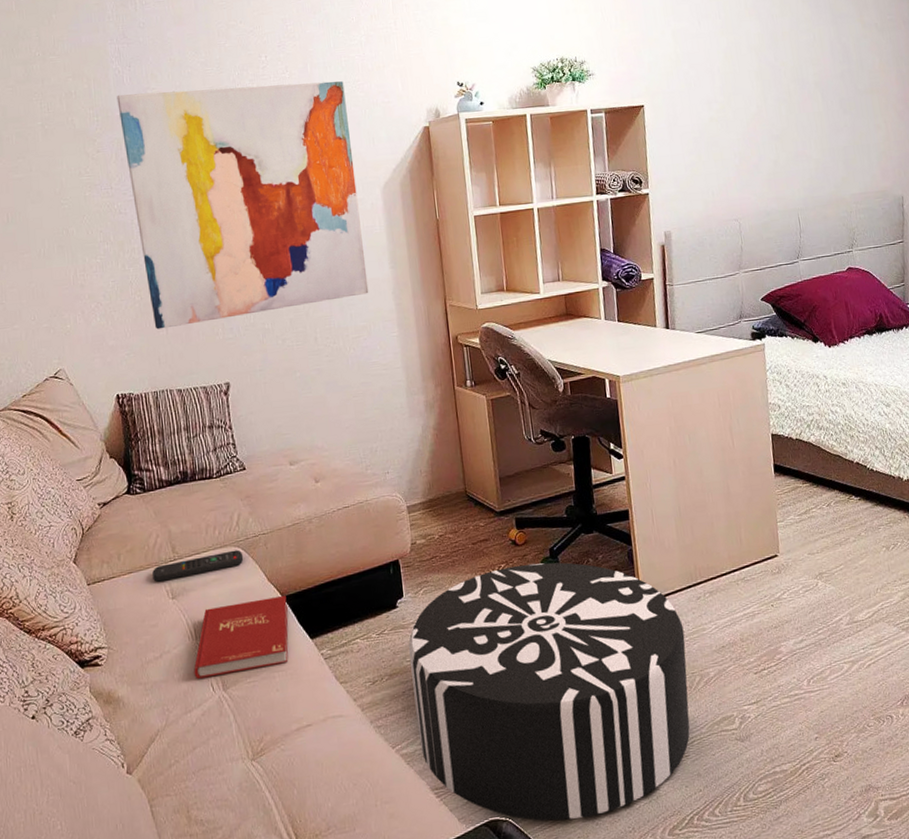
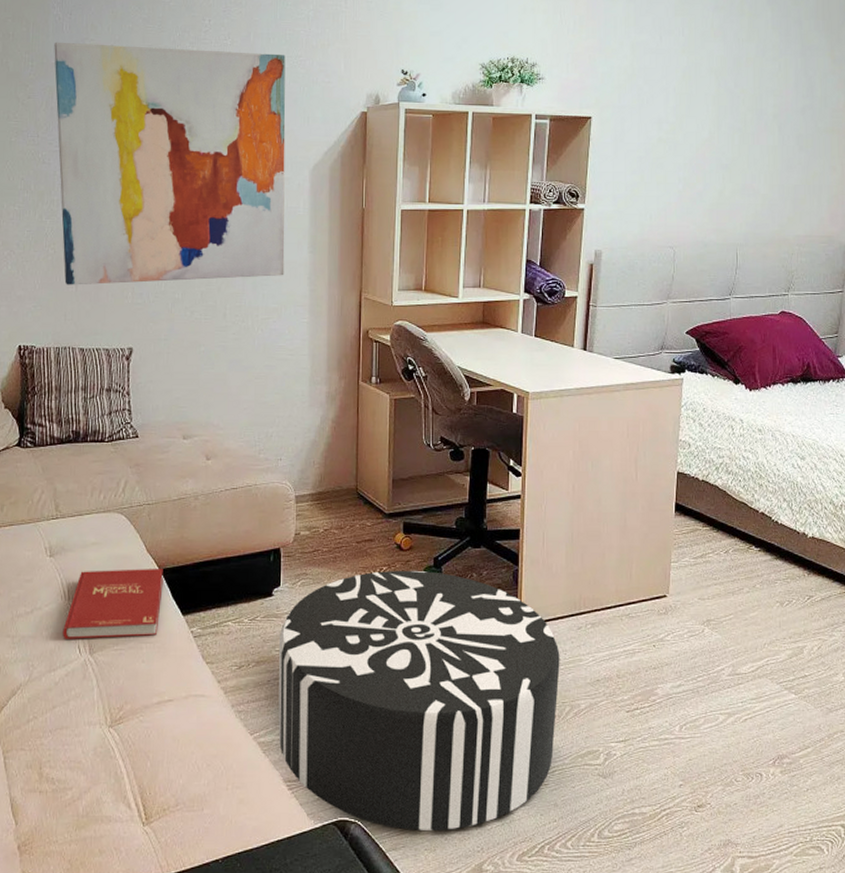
remote control: present [152,550,244,582] -> none [33,516,126,538]

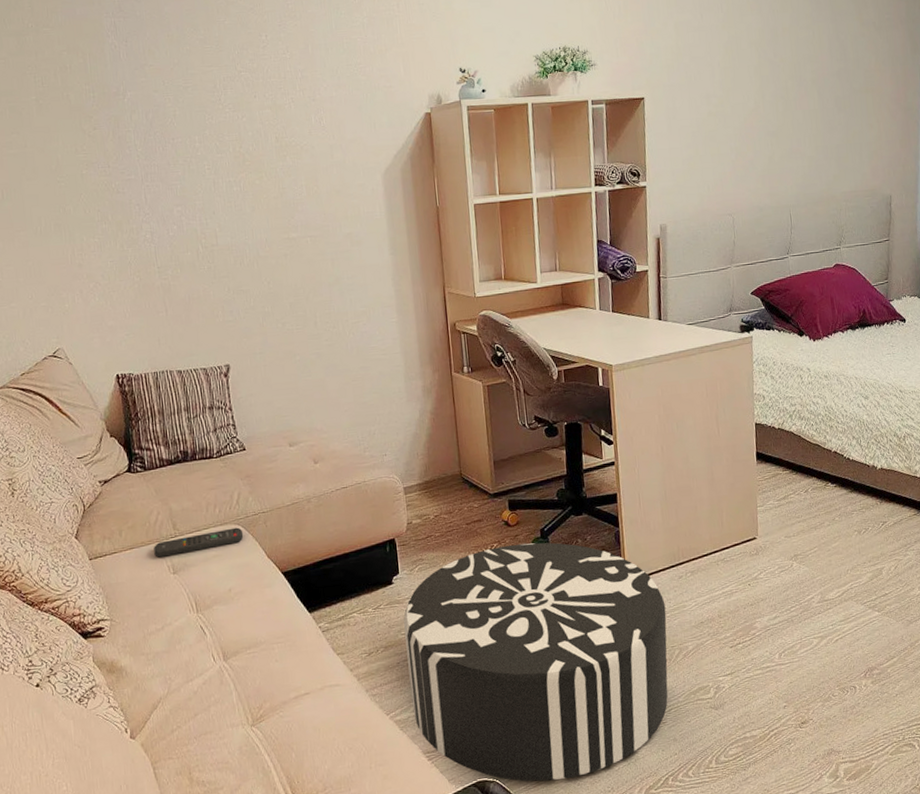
remote control: none [33,516,126,538] -> present [154,527,244,558]
wall art: present [54,42,286,285] -> none [113,63,369,311]
book: present [63,568,163,639] -> none [195,571,287,650]

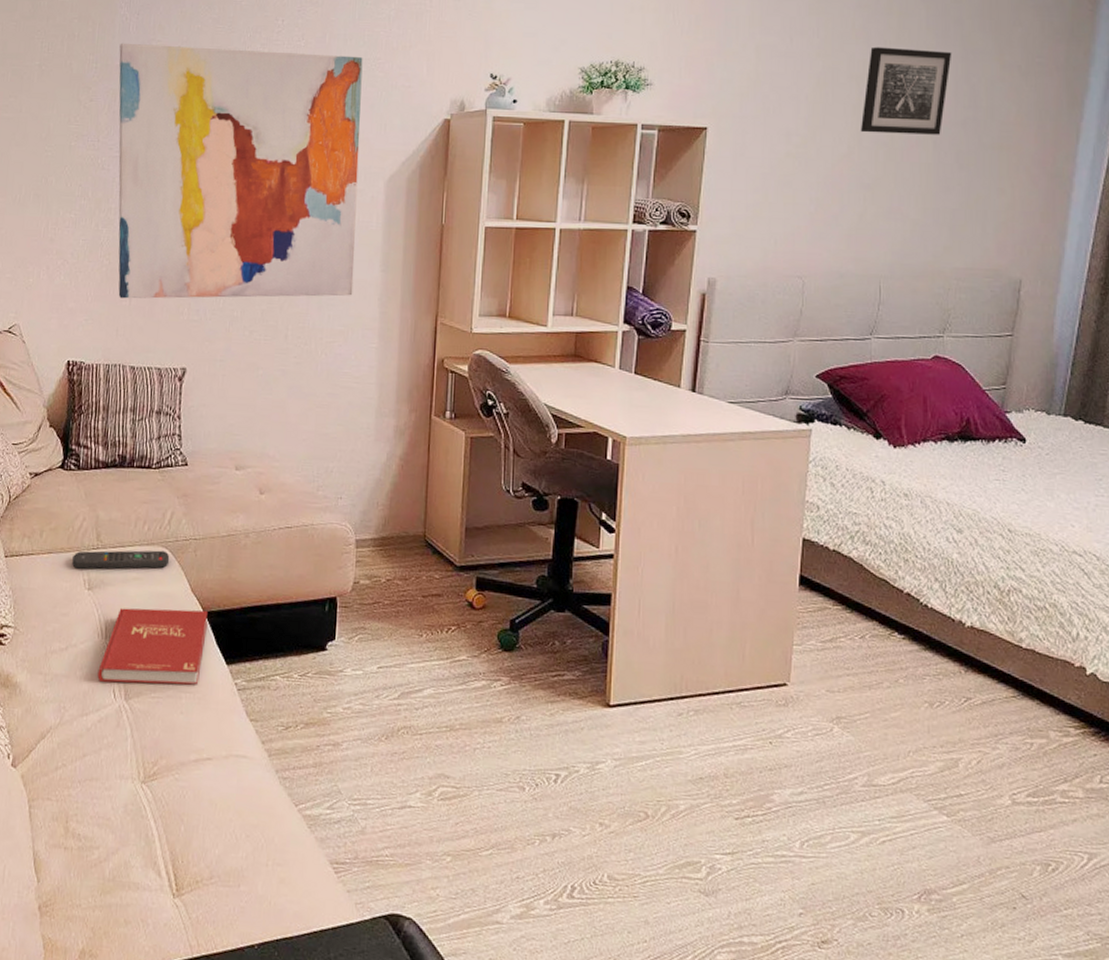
wall art: none [113,63,369,311] -> present [118,43,363,299]
book: none [195,571,287,650] -> present [97,608,208,685]
pouf: present [403,542,668,782] -> none [326,631,656,940]
wall art: none [762,15,825,89] -> present [860,47,952,135]

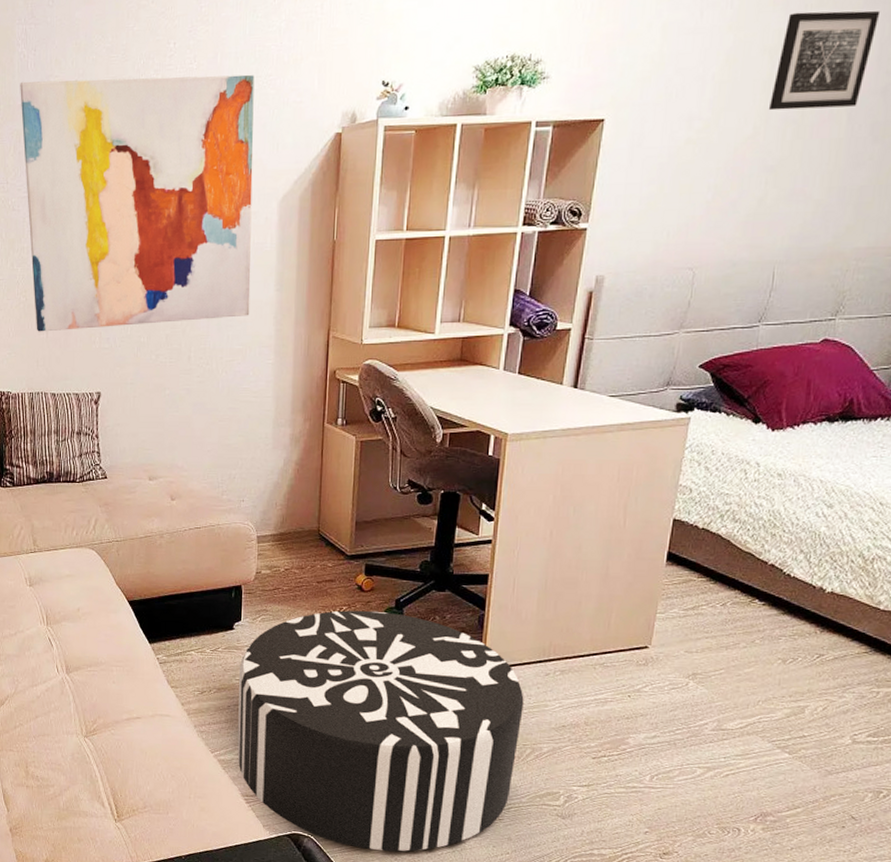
remote control: present [72,550,170,570] -> none [14,551,96,570]
book: present [97,608,208,685] -> none [42,599,131,660]
pouf: none [326,631,656,940] -> present [237,610,524,852]

